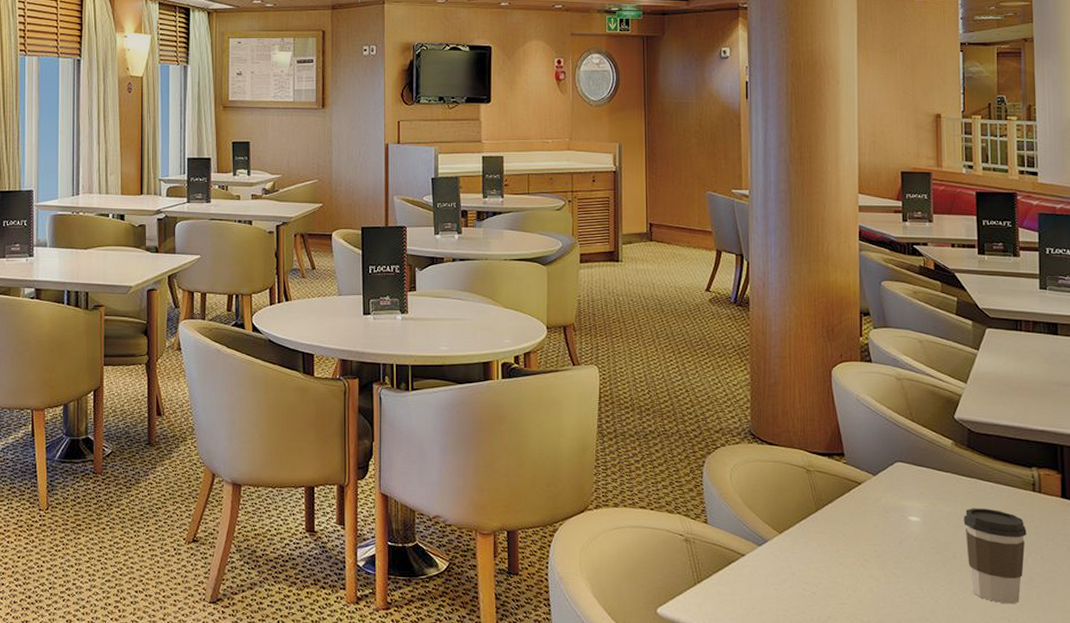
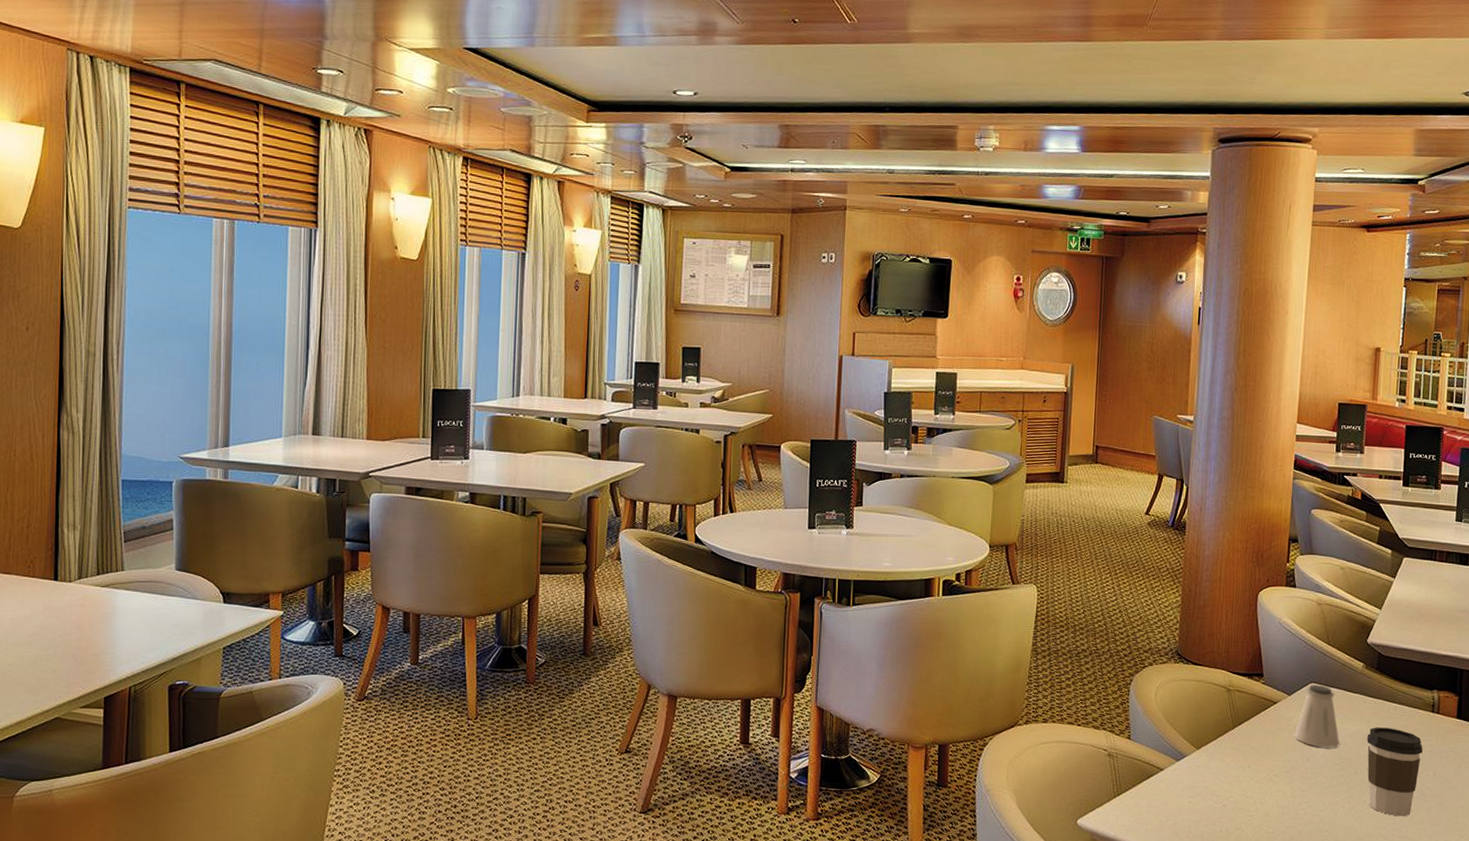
saltshaker: none [883,464,934,531] -> present [1294,684,1340,748]

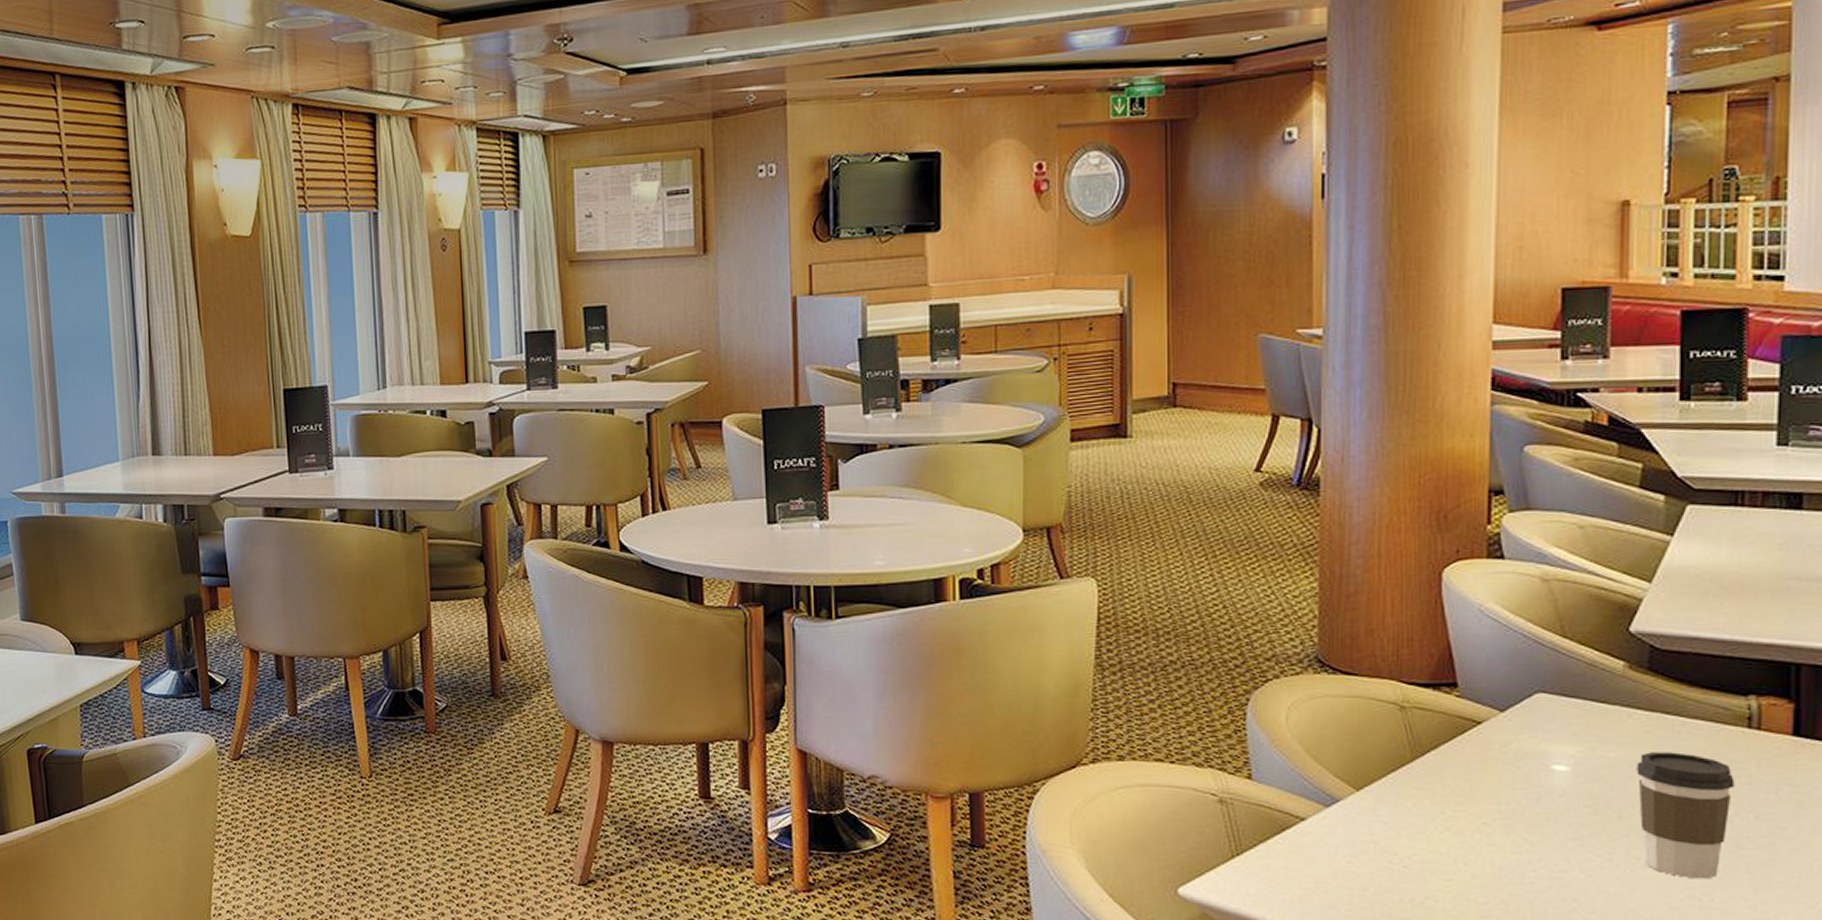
saltshaker: present [1294,684,1340,748] -> none [1512,695,1590,784]

